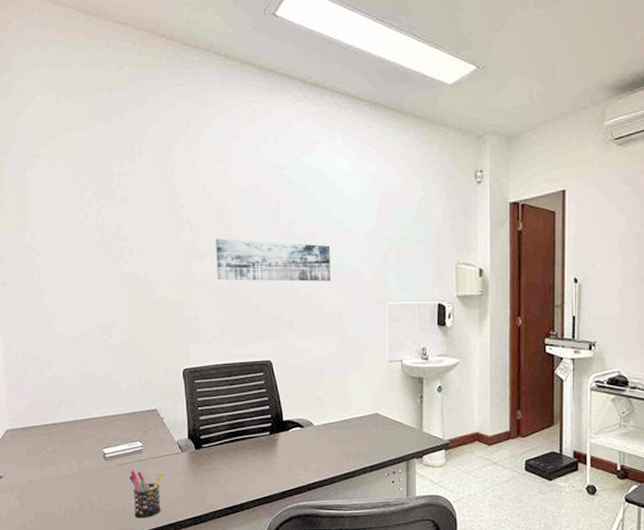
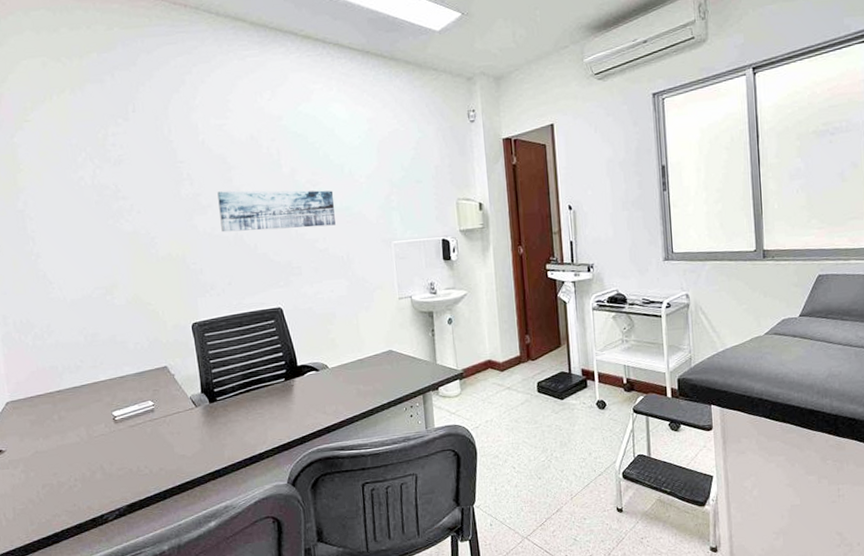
pen holder: present [128,470,164,519] -> none [141,429,178,480]

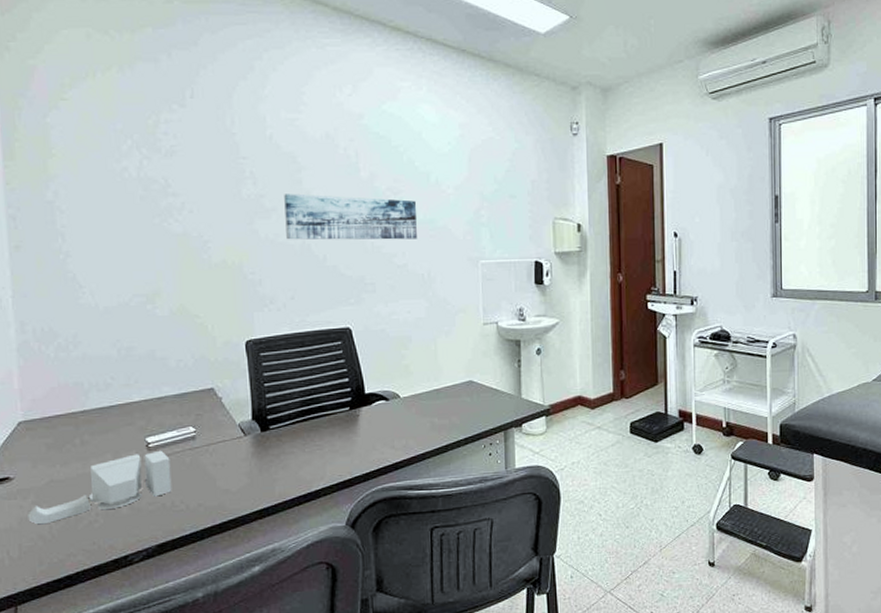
computer monitor: none [18,422,137,490] -> present [28,450,172,525]

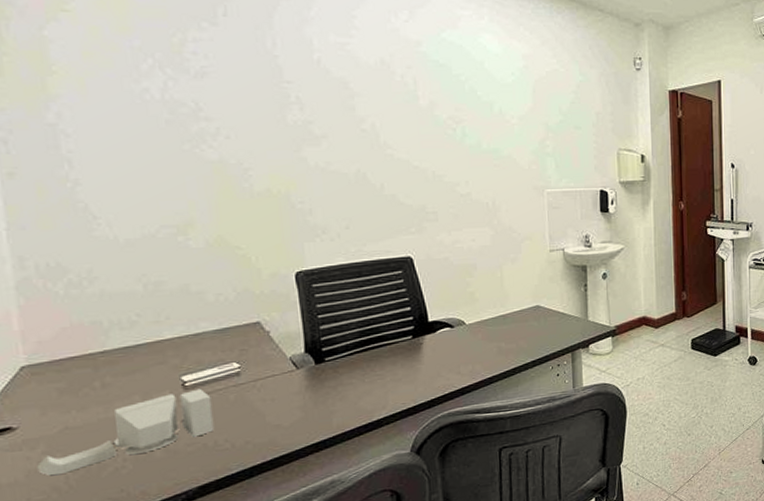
wall art: present [284,193,417,240] -> none [335,121,481,169]

